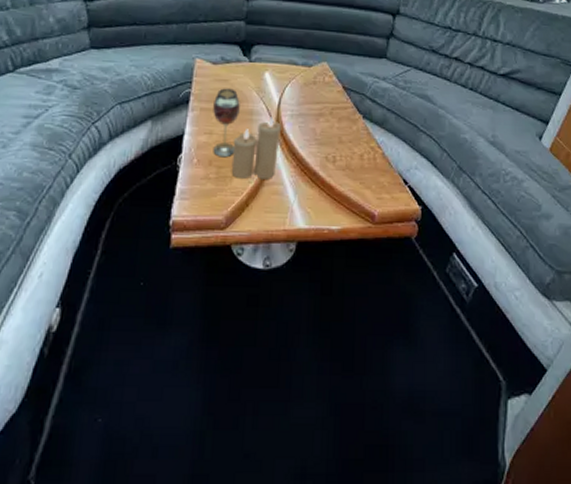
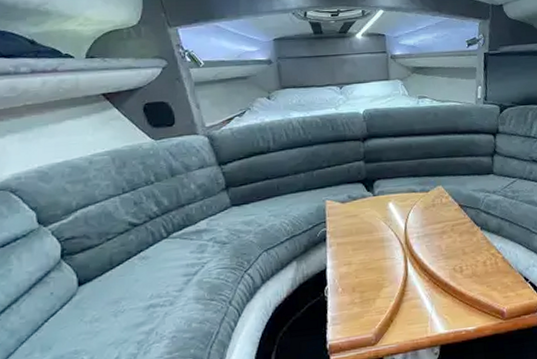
wineglass: present [213,88,240,158] -> none [348,222,373,283]
candle: present [231,117,281,179] -> none [370,241,412,299]

